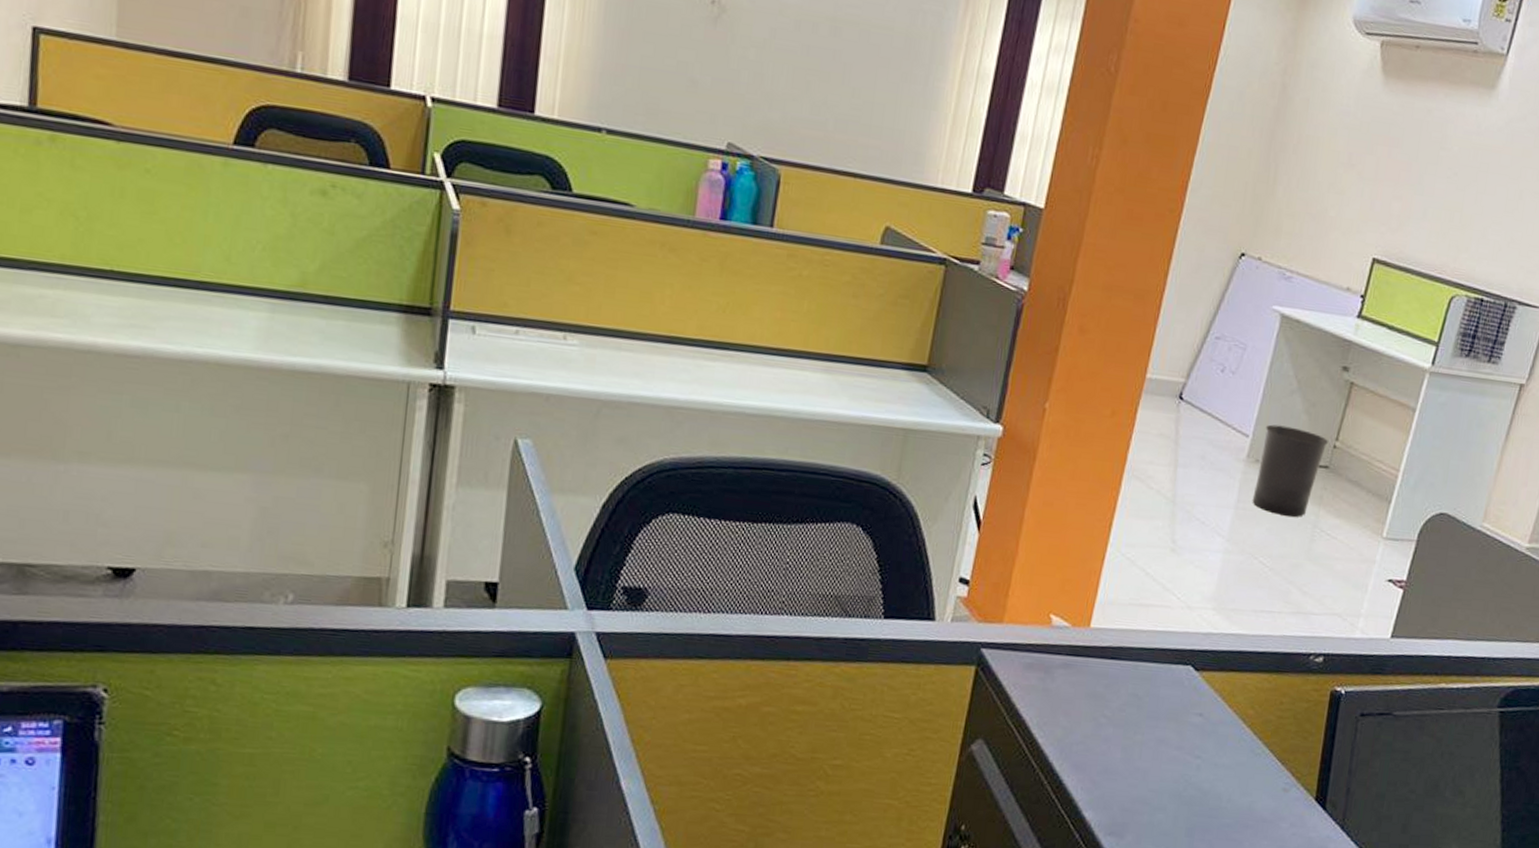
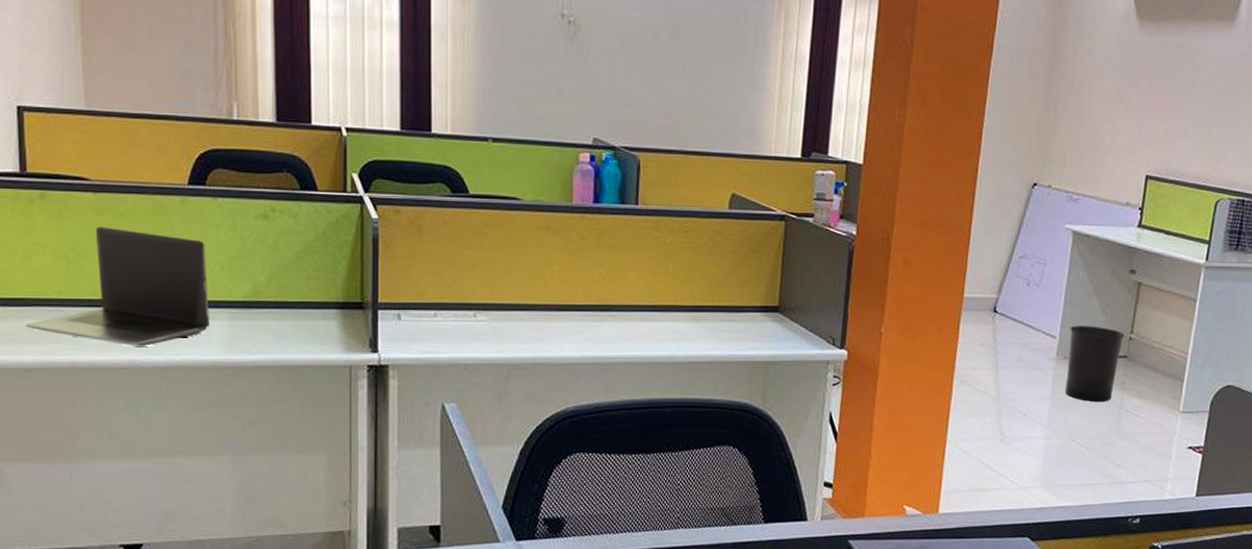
laptop computer: none [17,183,247,334] -> present [25,227,209,348]

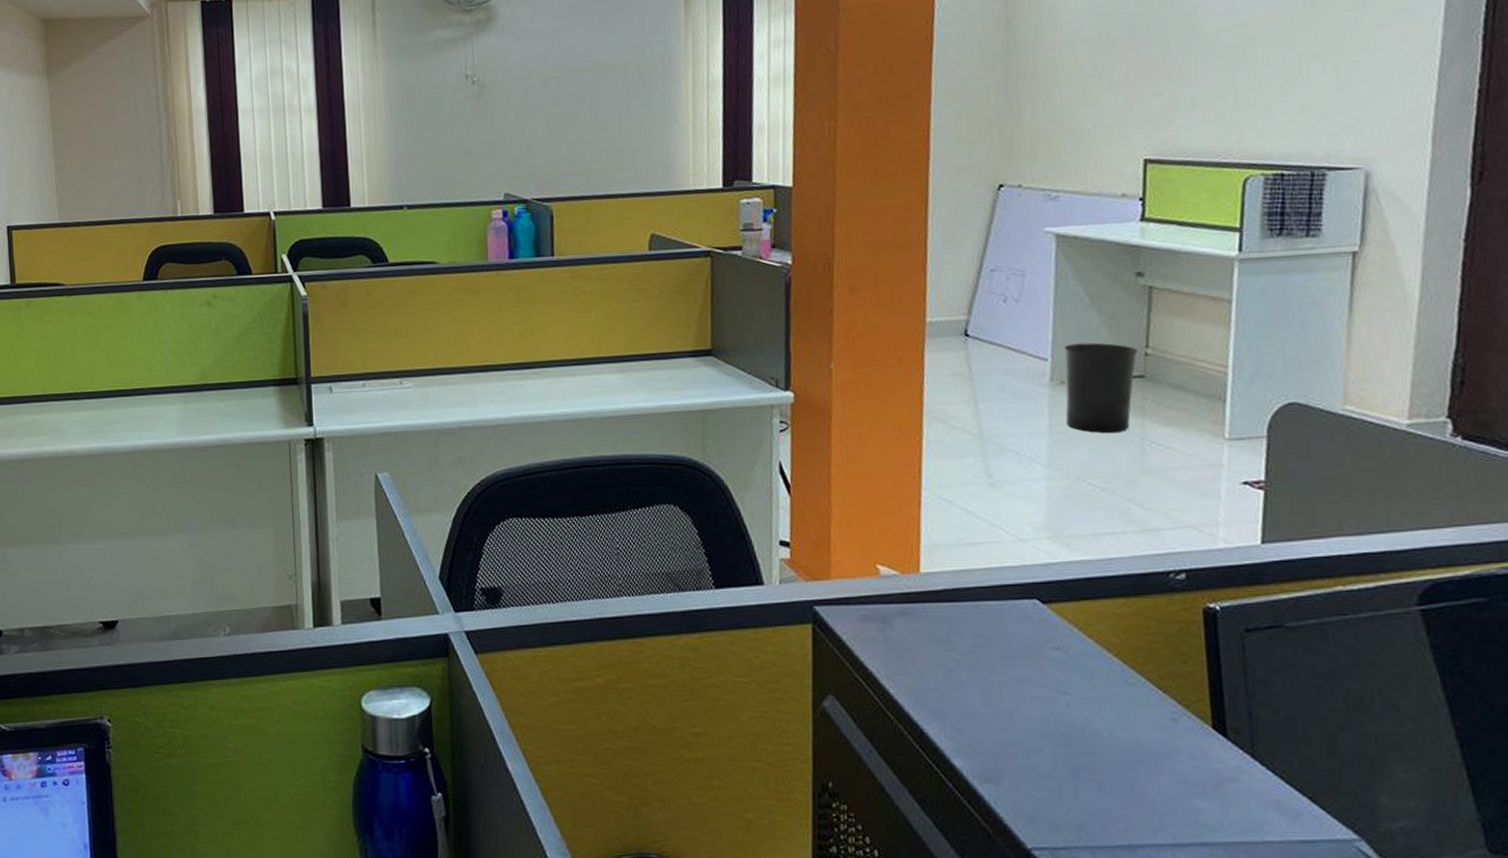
laptop computer: present [25,227,209,348] -> none [18,326,166,435]

